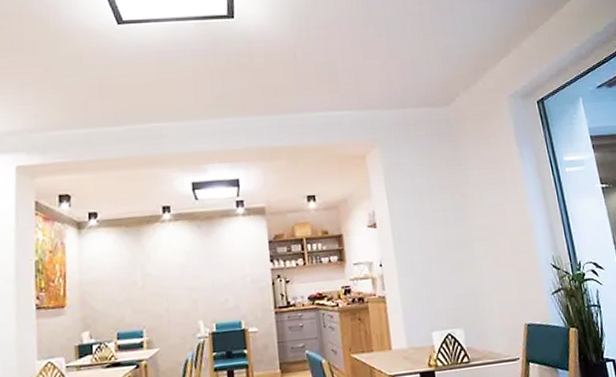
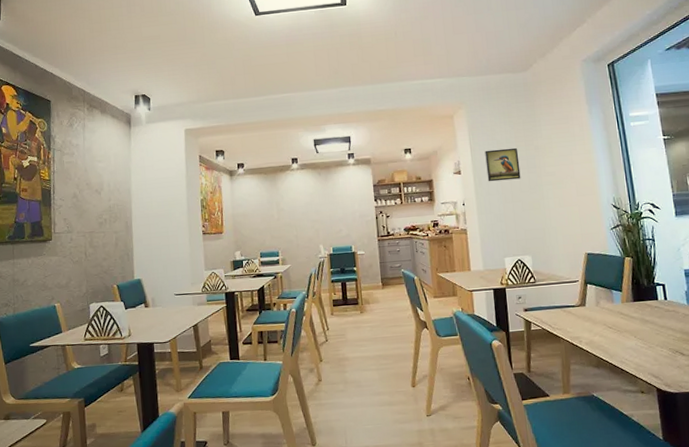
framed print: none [404,195,448,237] -> present [485,147,521,182]

